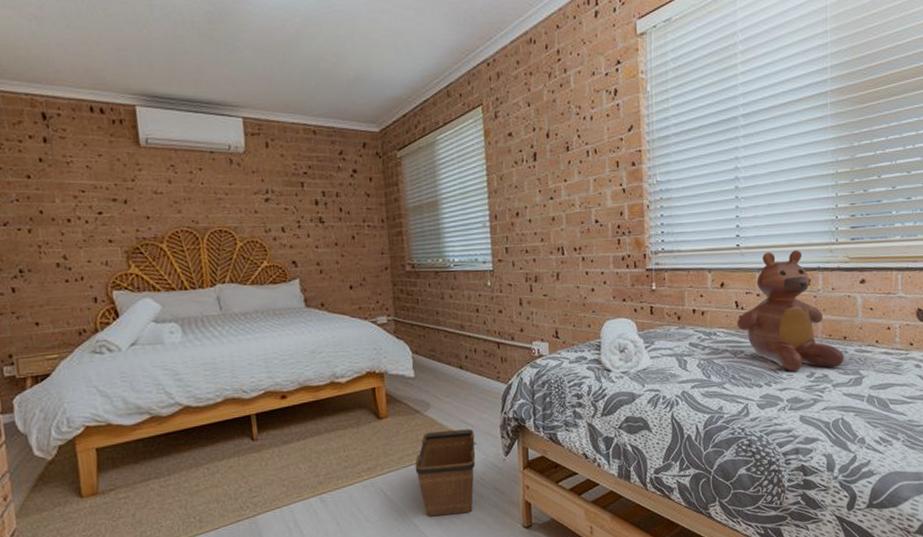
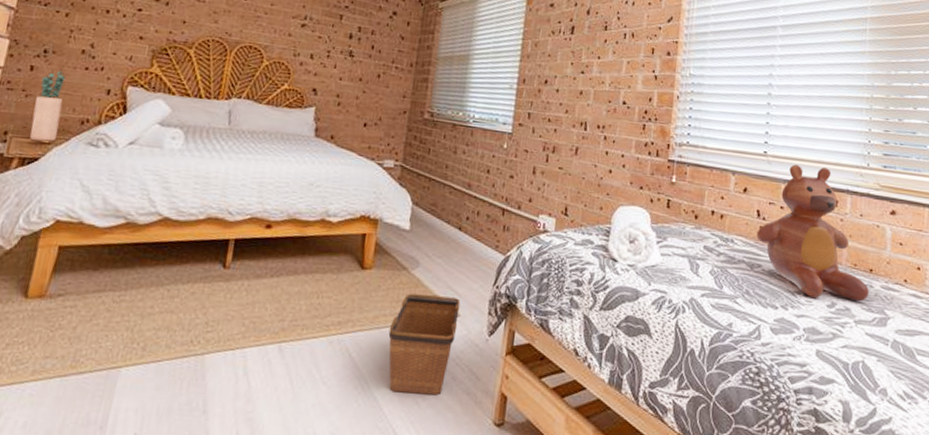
vase: none [27,286,61,359] -> present [30,69,65,142]

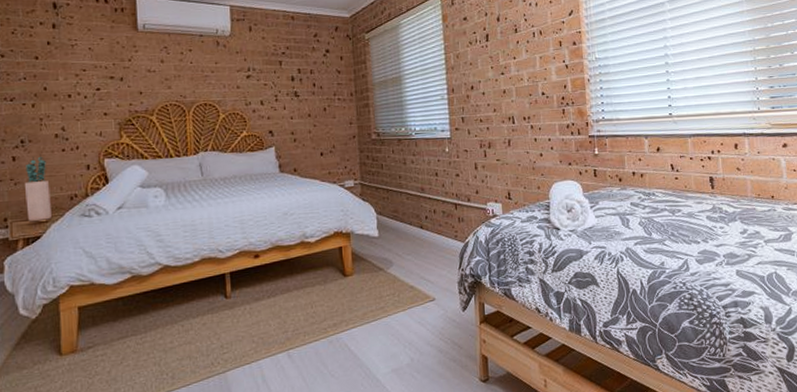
bicycle basket: present [388,293,461,396] -> none [378,285,435,372]
teddy bear: present [756,164,869,302] -> none [673,118,773,229]

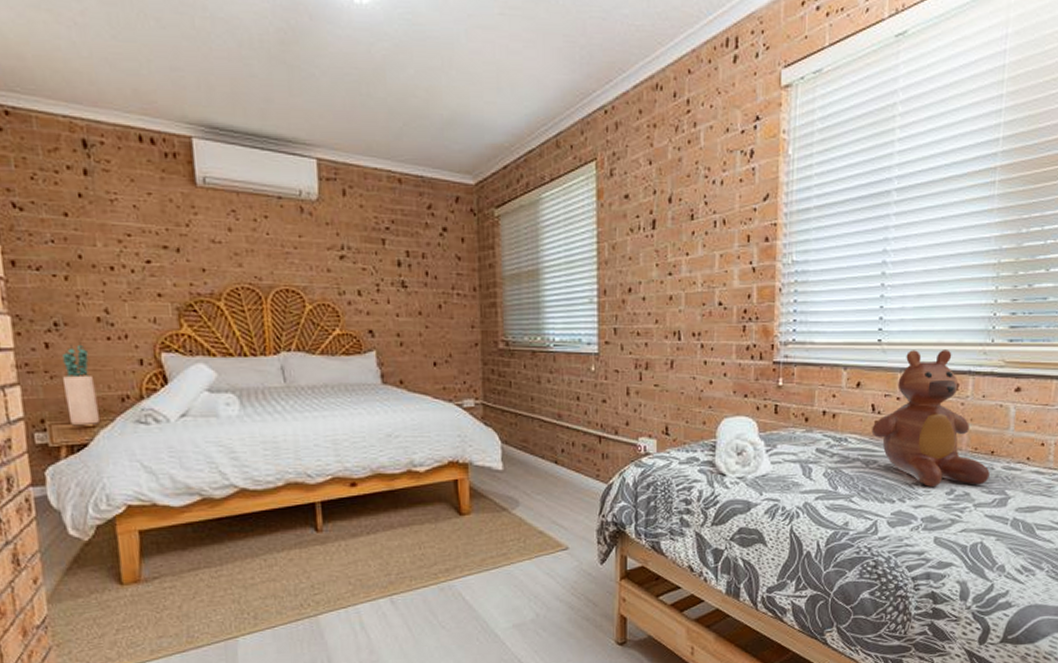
teddy bear: none [673,118,773,229] -> present [871,350,990,488]

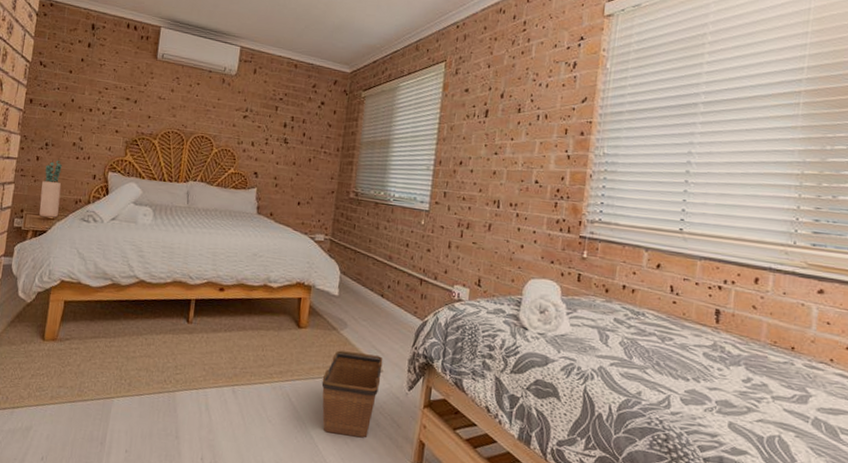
bicycle basket: none [498,532,568,627] -> present [321,350,383,438]
teddy bear: present [871,350,990,488] -> none [669,241,790,379]

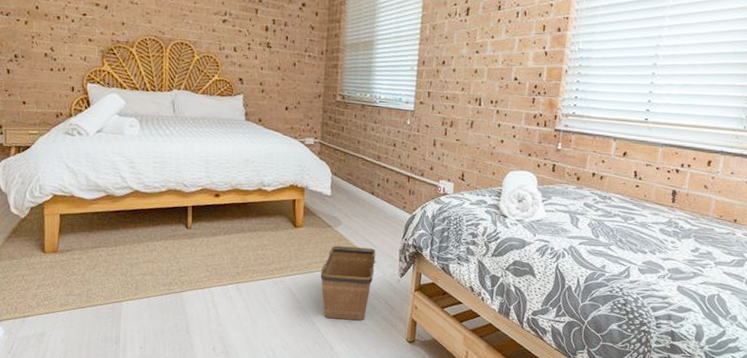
vase: present [39,158,62,218] -> none [16,71,41,133]

